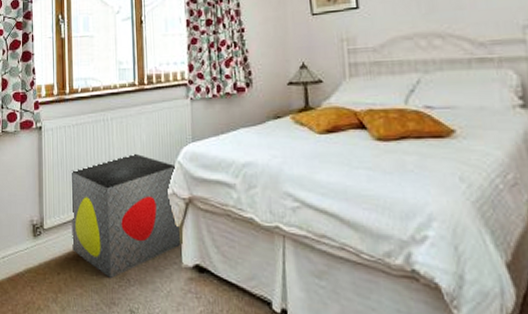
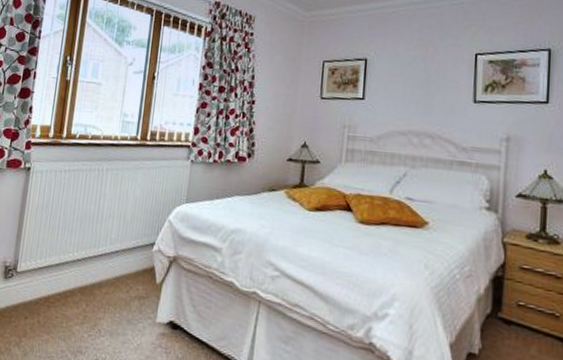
storage bin: present [72,153,181,279] -> none [45,206,167,328]

